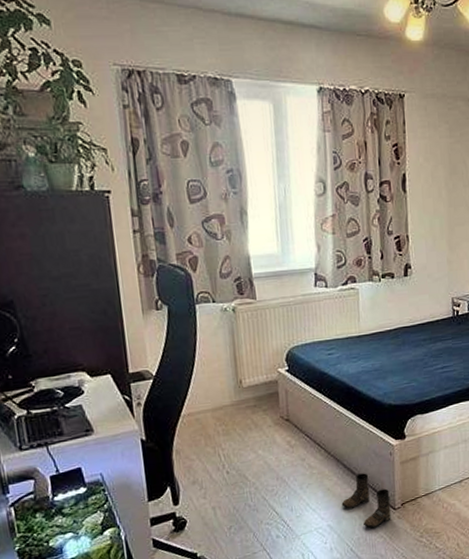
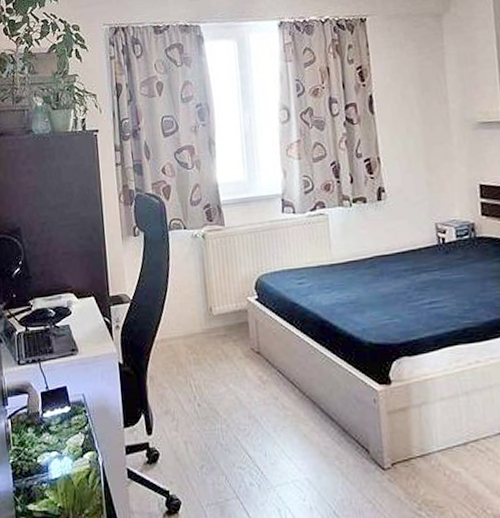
boots: present [341,473,391,529] -> none [320,421,380,490]

